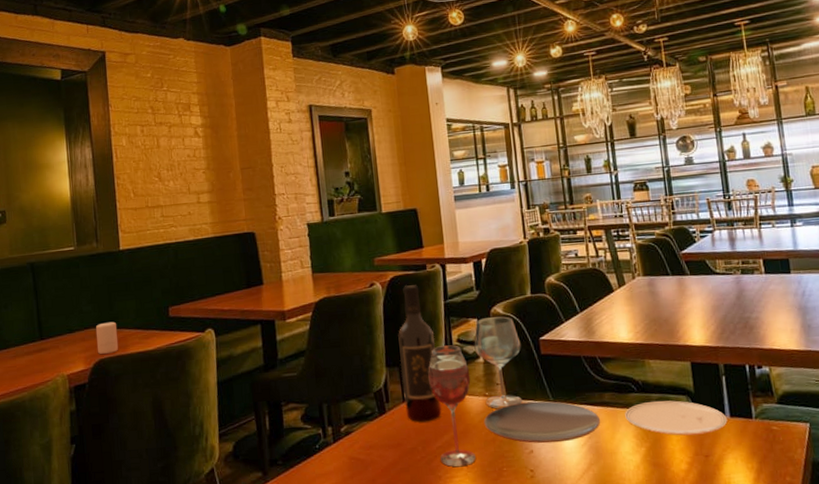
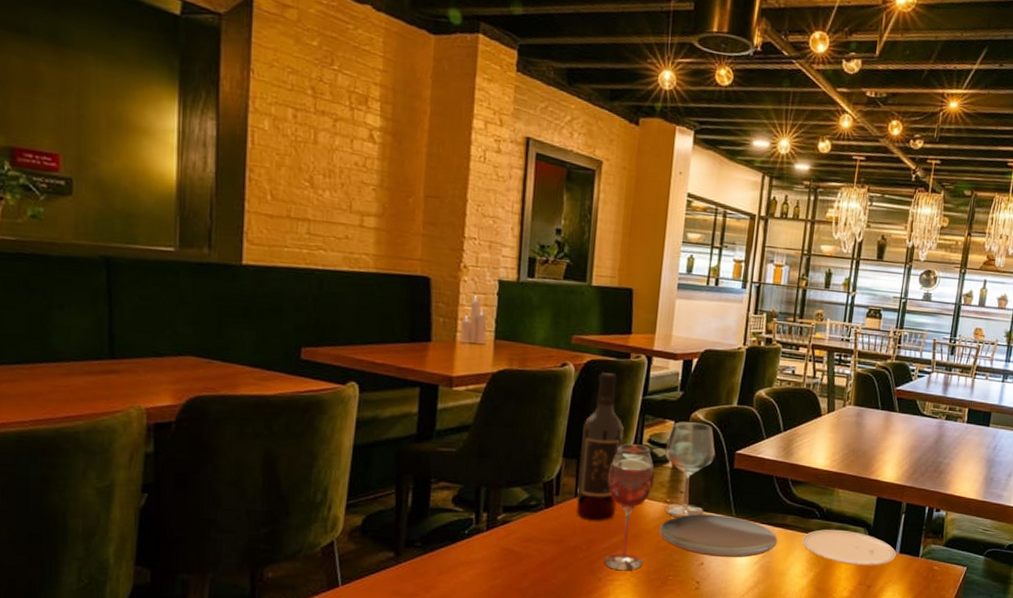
candle: present [95,321,119,355] -> none [193,351,226,392]
candle: none [284,240,306,281] -> present [460,295,487,345]

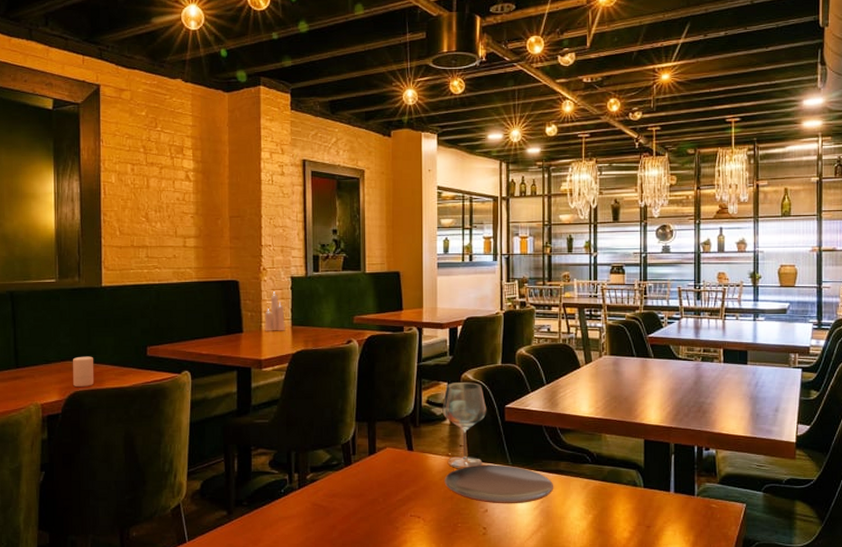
candle: none [193,351,226,392] -> present [72,356,95,388]
wine bottle: present [576,372,625,520] -> none [369,345,406,475]
wineglass: present [604,444,655,571] -> none [395,405,436,520]
plate: present [802,529,897,566] -> none [577,472,671,507]

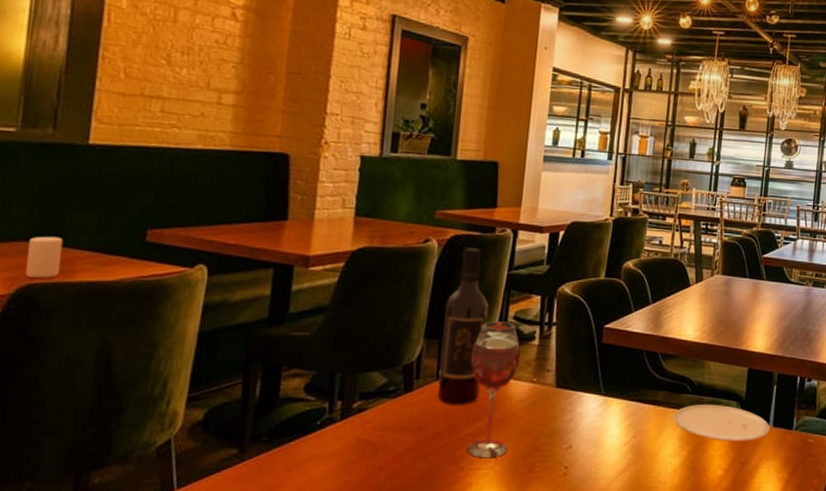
candle: present [265,291,285,331] -> none [318,172,347,222]
wine bottle: none [369,345,406,475] -> present [437,248,489,404]
wineglass: none [395,405,436,520] -> present [467,321,521,459]
wine glass: present [442,382,487,469] -> none [531,296,583,398]
plate: present [444,464,554,504] -> none [524,393,649,439]
plate: none [577,472,671,507] -> present [674,404,770,442]

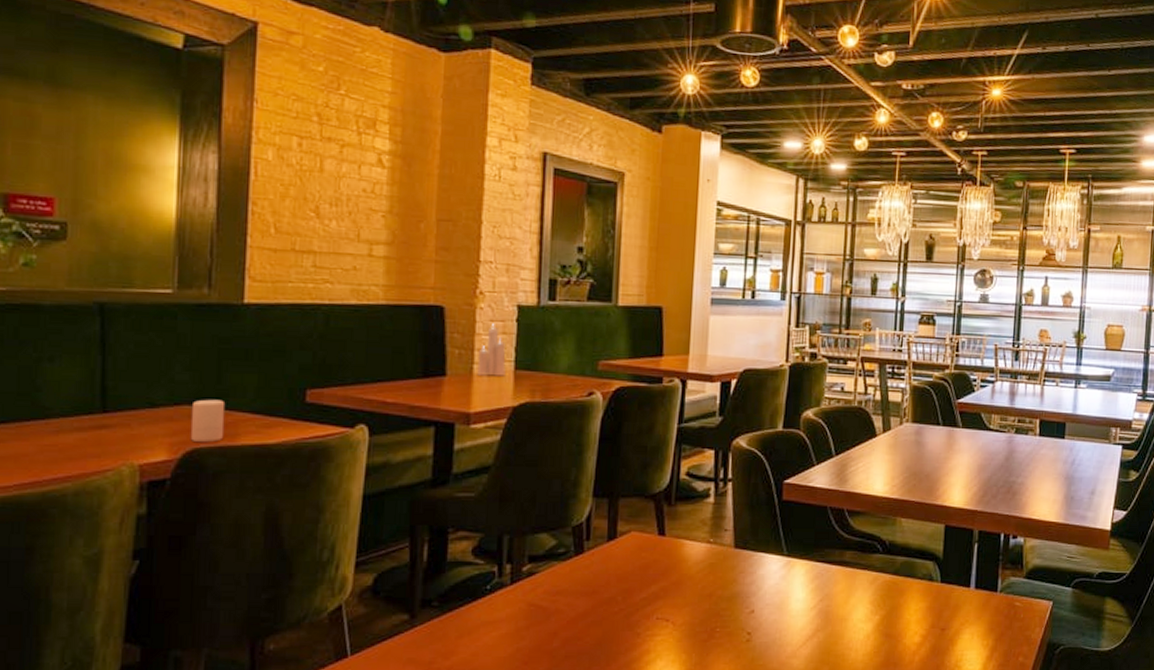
candle: none [318,172,347,222] -> present [477,323,506,376]
wine bottle: present [437,248,489,404] -> none [609,400,660,566]
wineglass: present [467,321,521,459] -> none [643,478,696,624]
plate: present [674,404,770,442] -> none [864,564,972,605]

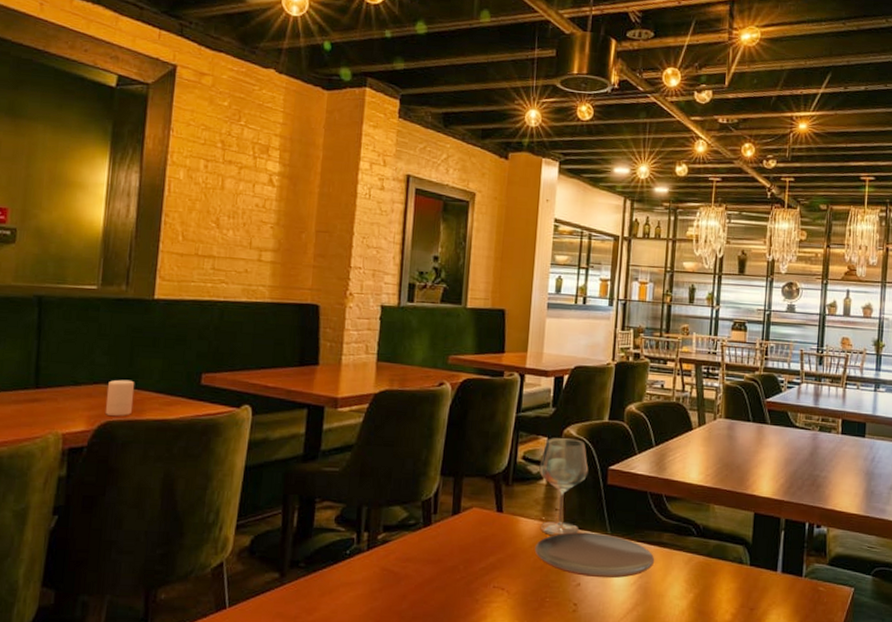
candle: present [477,323,506,376] -> none [345,320,370,367]
plate: none [702,554,837,603] -> present [534,532,655,579]
wine glass: none [705,450,761,559] -> present [539,438,589,536]

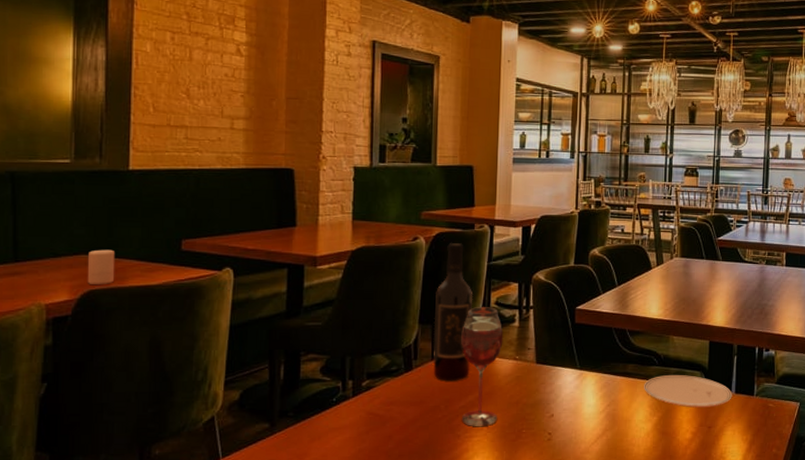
wine bottle: none [453,391,500,539] -> present [433,243,473,380]
wineglass: none [481,461,530,592] -> present [461,307,504,427]
plate: present [534,532,655,579] -> none [510,368,621,409]
wine glass: present [539,438,589,536] -> none [511,283,557,373]
plate: none [680,547,778,587] -> present [644,374,732,408]

